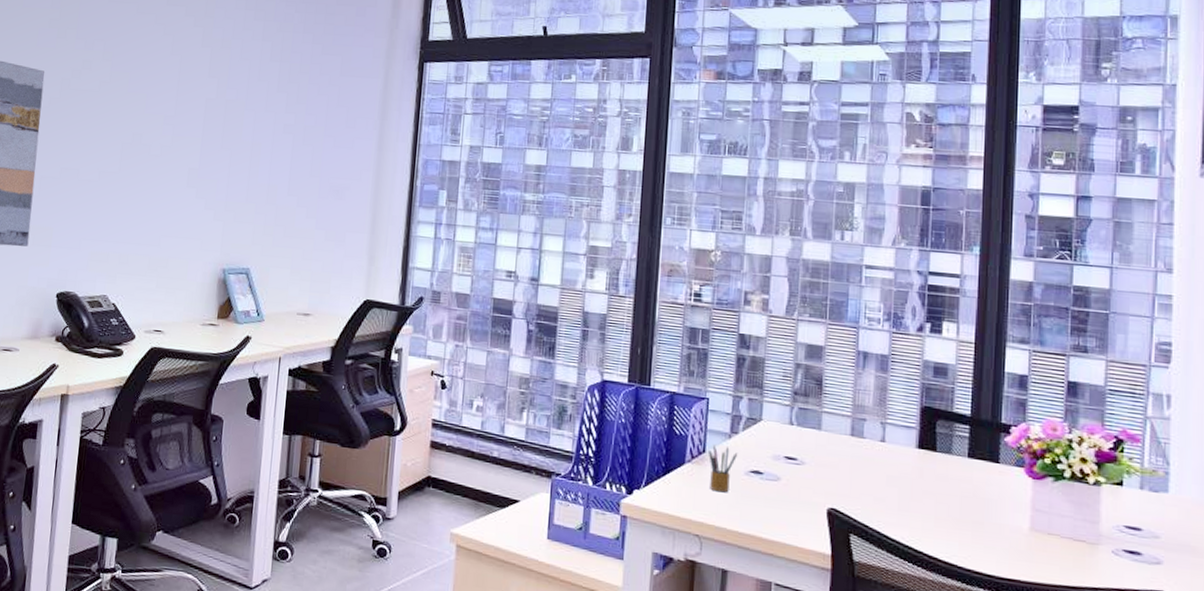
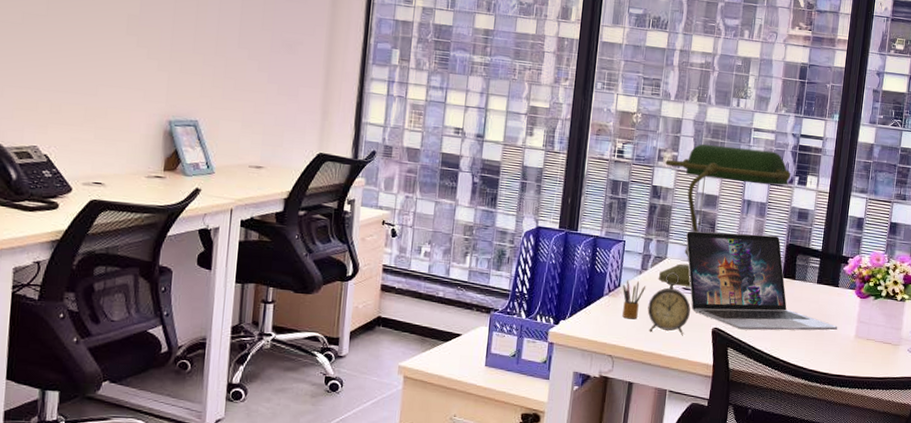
alarm clock: none [741,437,797,516] -> present [647,272,691,336]
desk lamp: none [753,284,920,456] -> present [659,143,791,287]
laptop: none [786,388,1004,520] -> present [686,231,838,331]

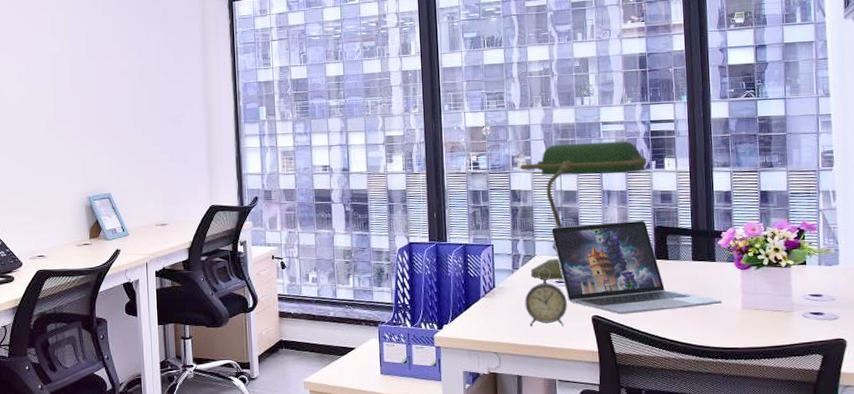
pencil box: present [622,281,645,320] -> none [498,281,519,317]

